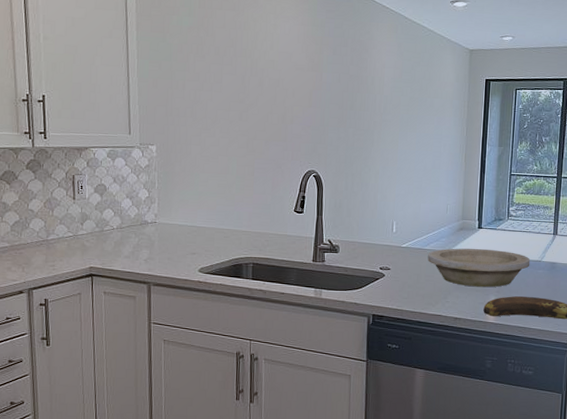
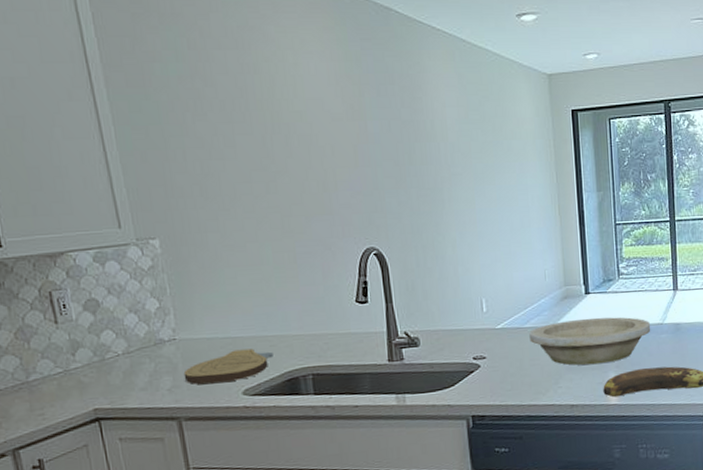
cutting board: none [157,236,226,261] -> present [183,348,273,384]

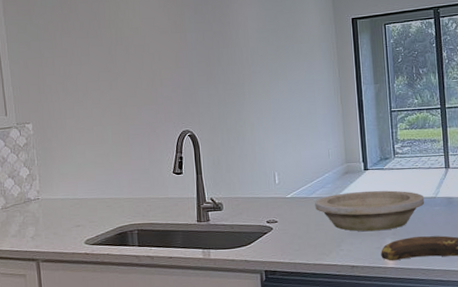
cutting board: present [183,348,273,384] -> none [43,208,109,234]

